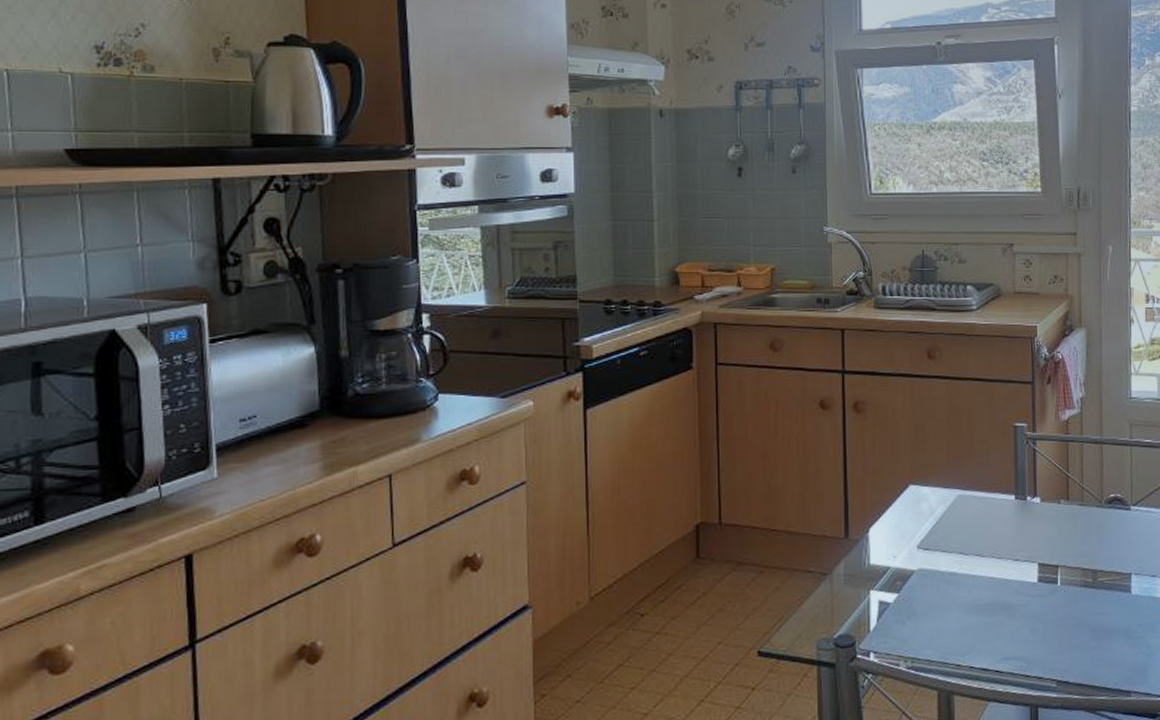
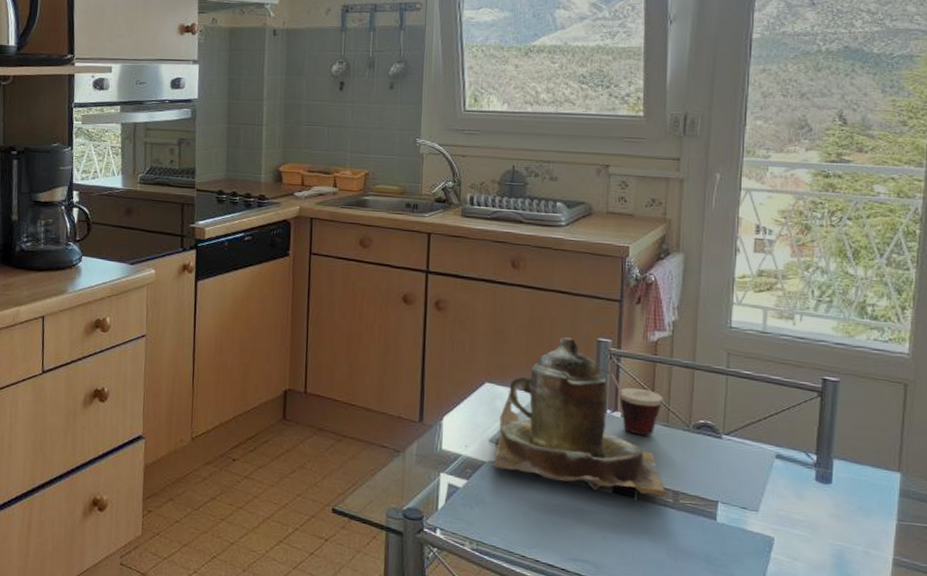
teapot: none [923,427,1087,583] -> present [493,337,667,496]
cup: none [1016,453,1077,518] -> present [598,367,663,436]

